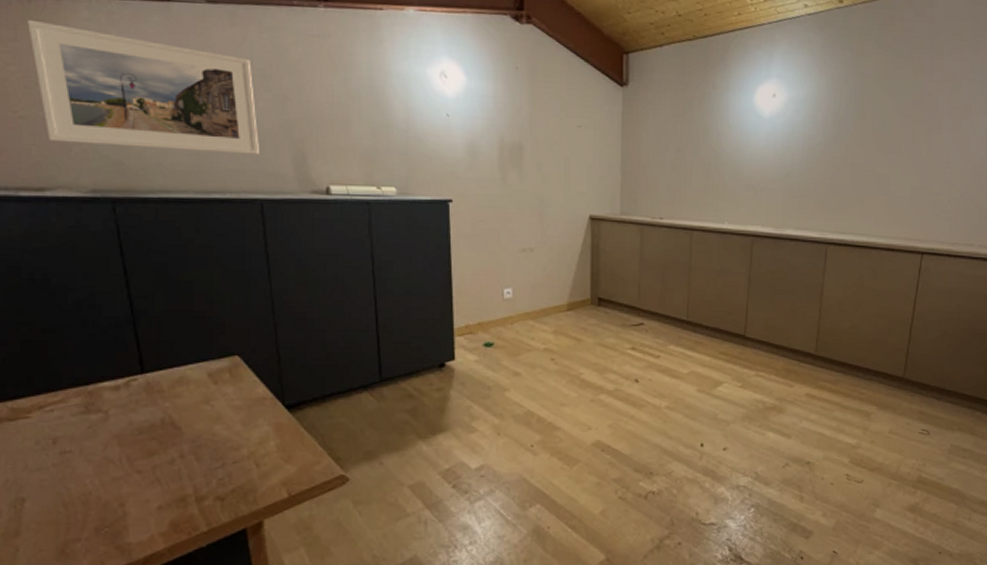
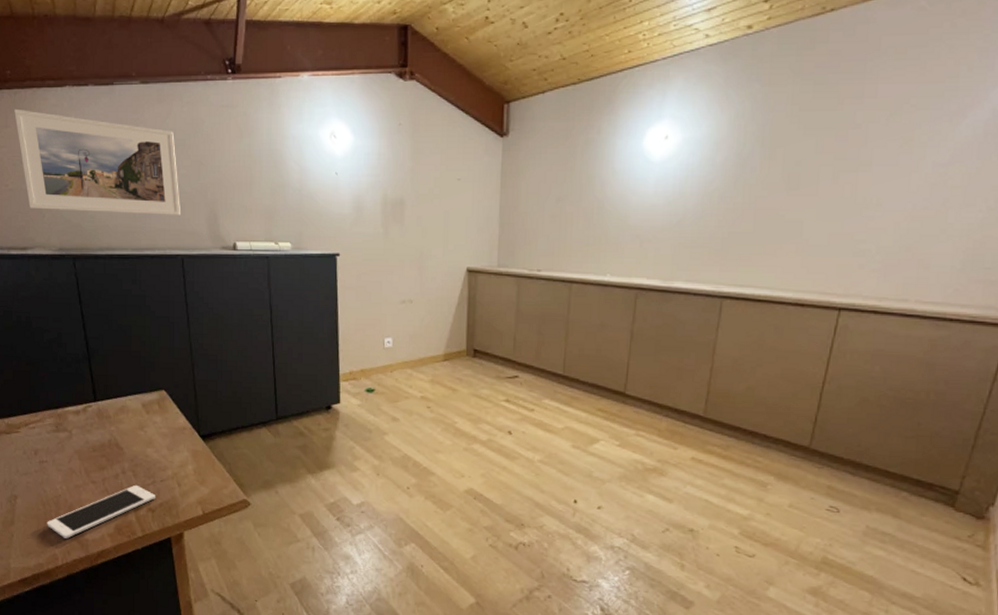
cell phone: none [70,470,227,545] -> present [47,484,156,539]

